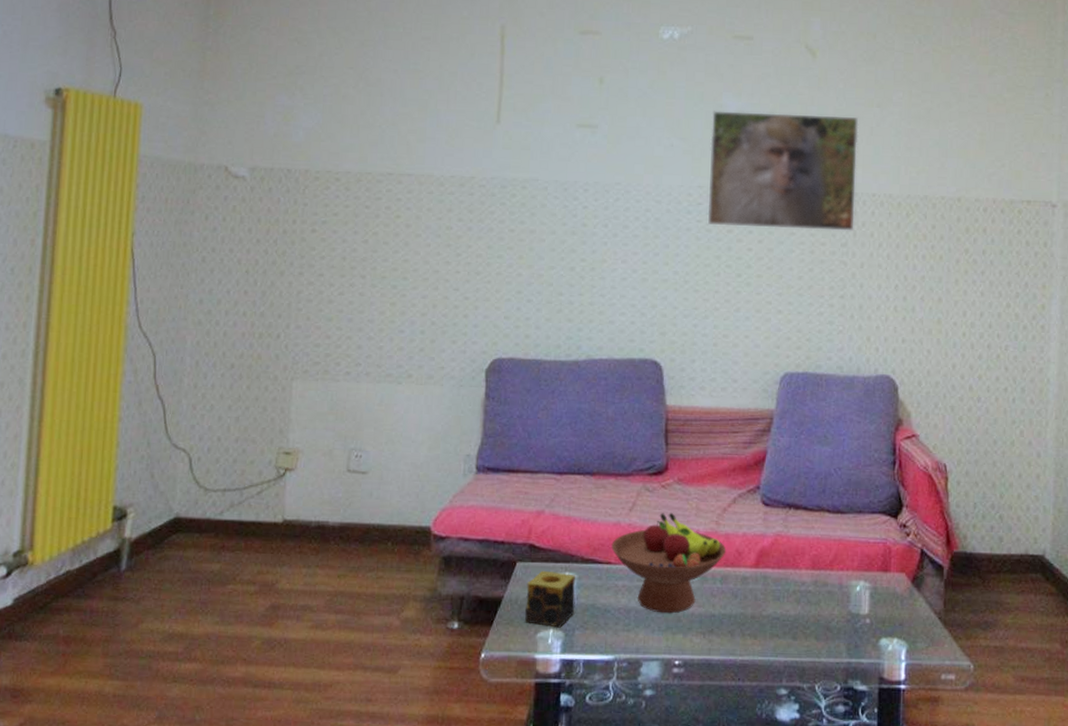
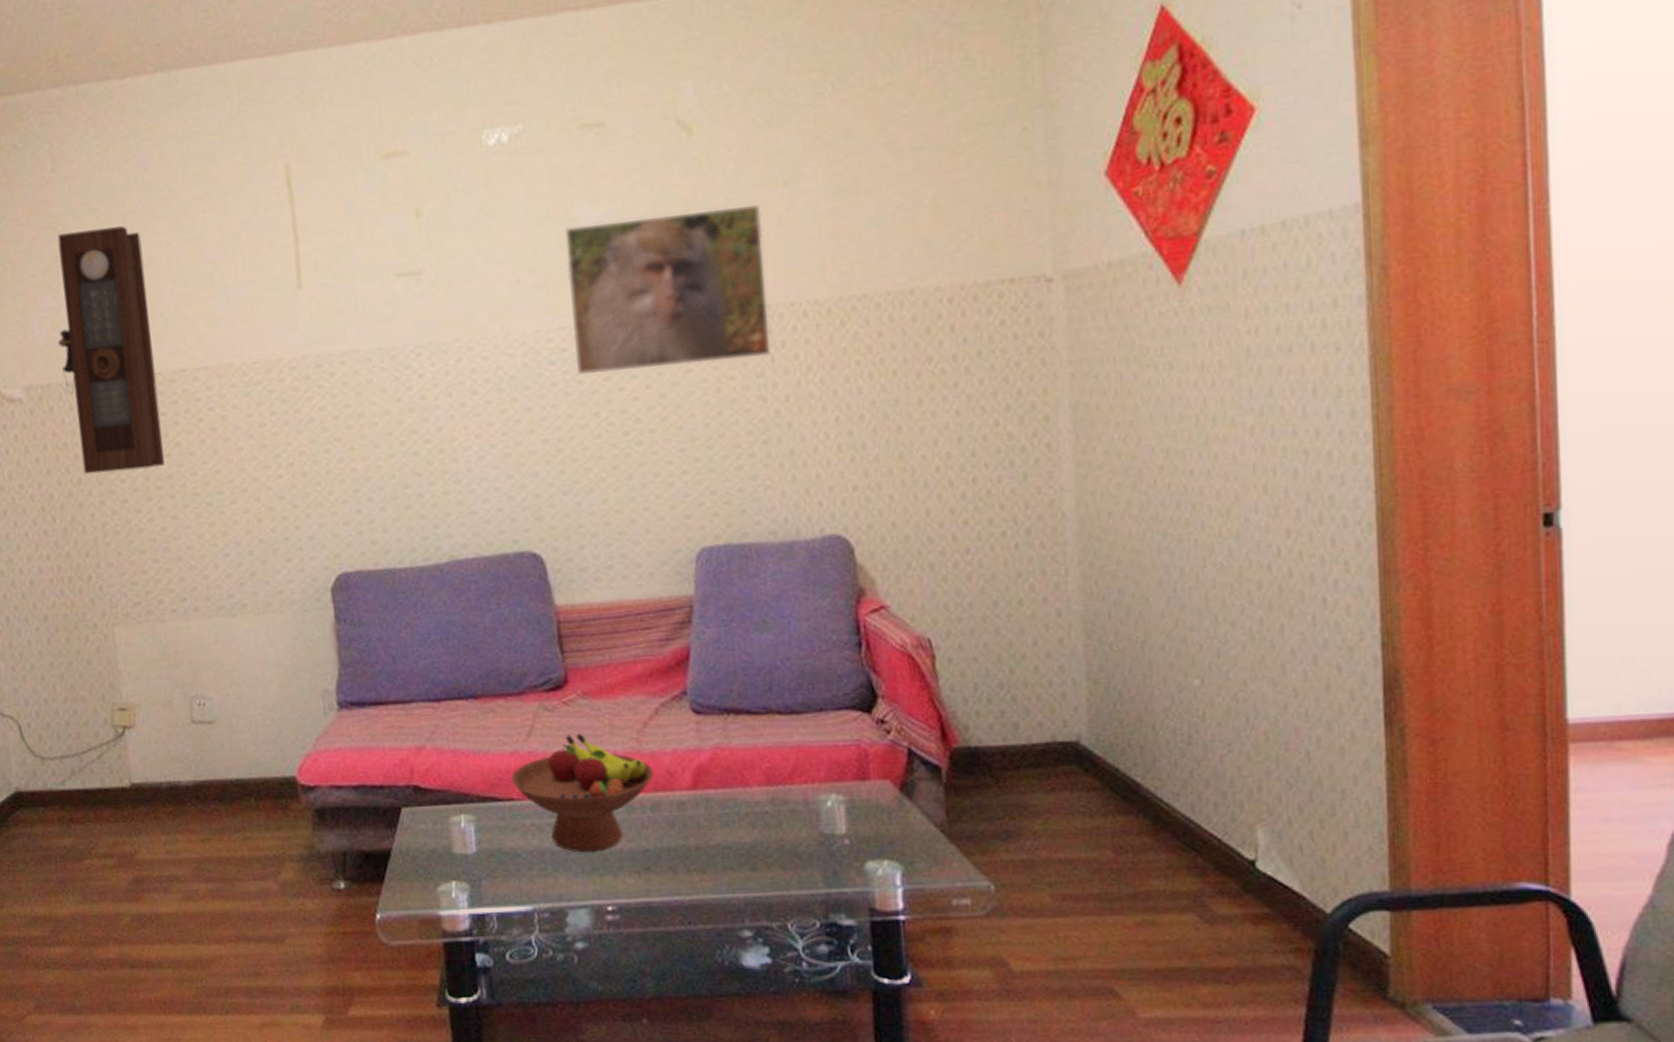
pendulum clock: none [286,48,373,251] -> present [57,226,165,475]
candle: present [524,570,576,628] -> none [417,814,478,879]

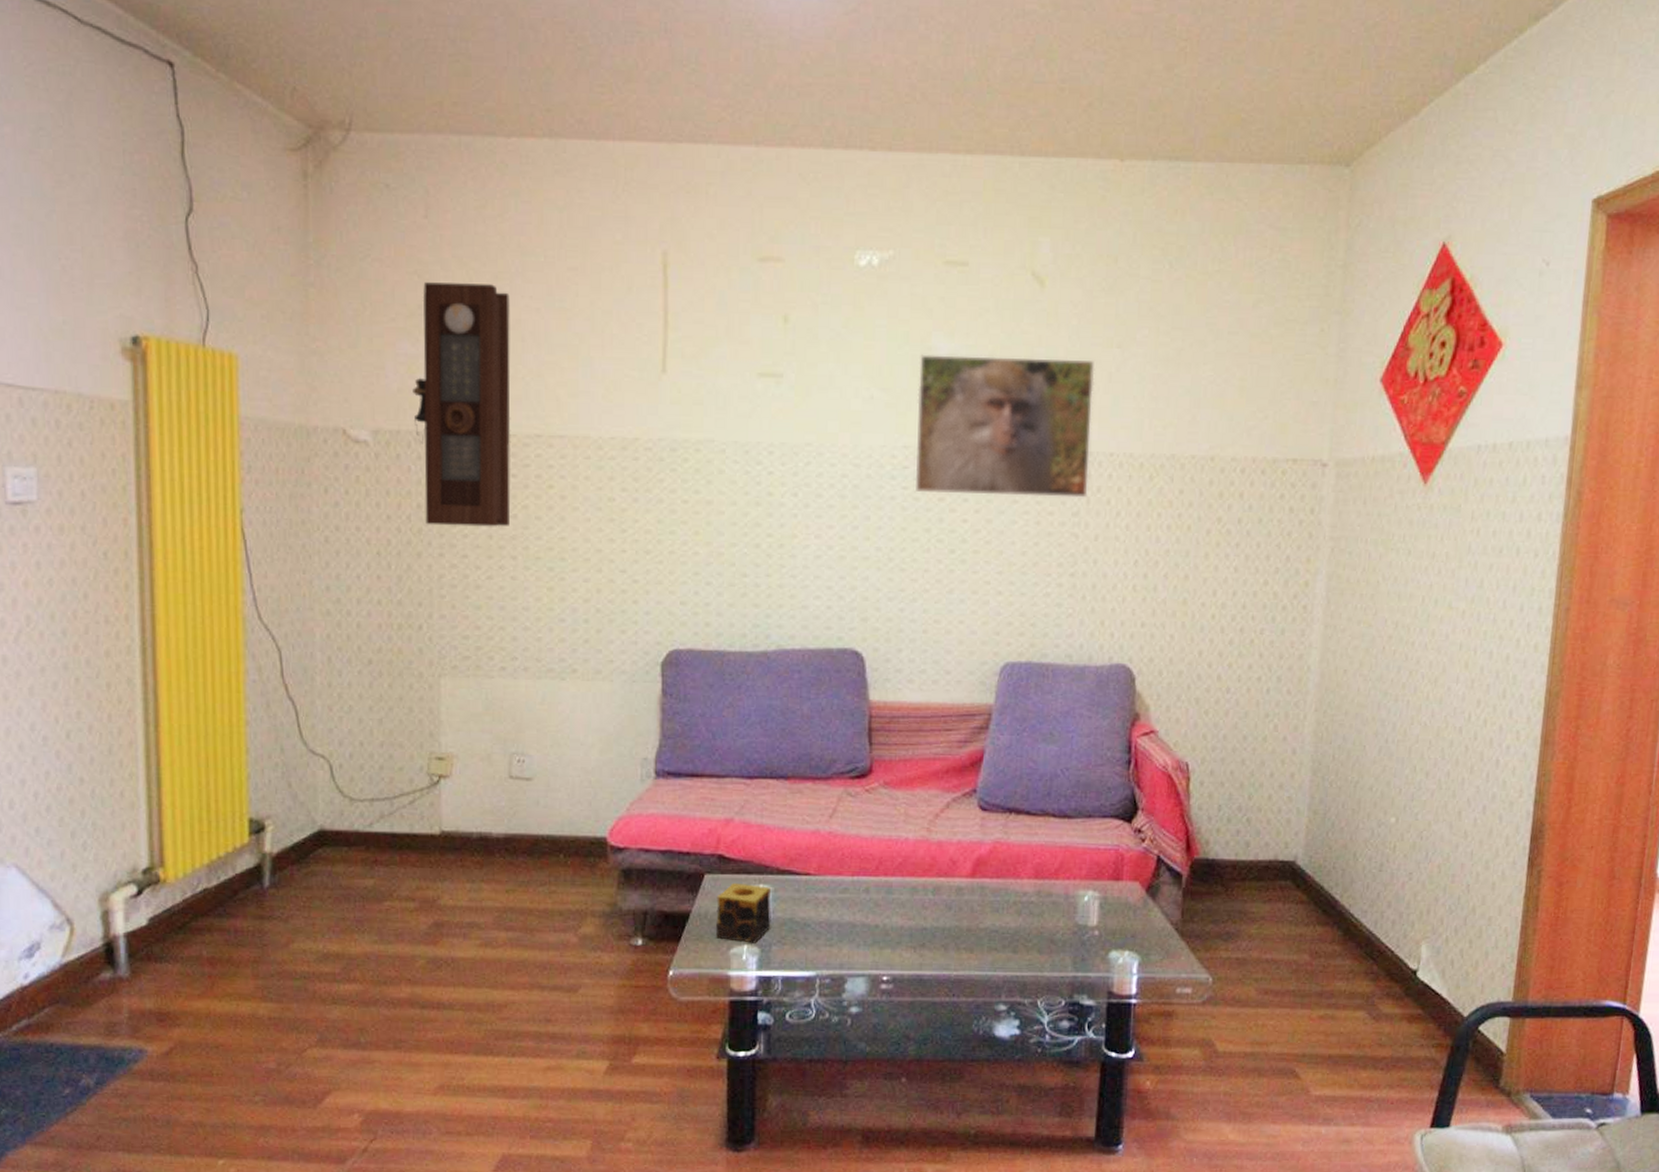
candle: none [417,814,478,879] -> present [715,882,771,943]
fruit bowl: present [511,732,654,853] -> none [810,818,939,927]

